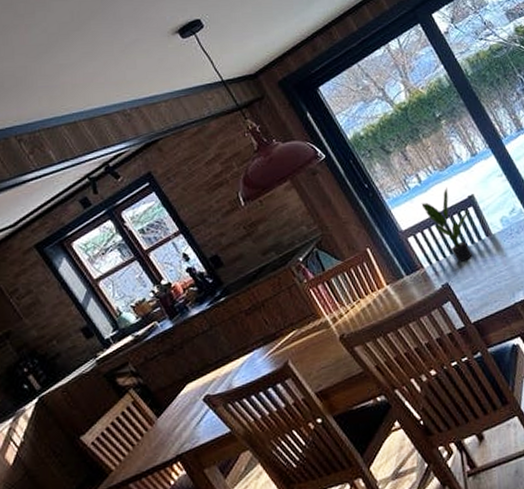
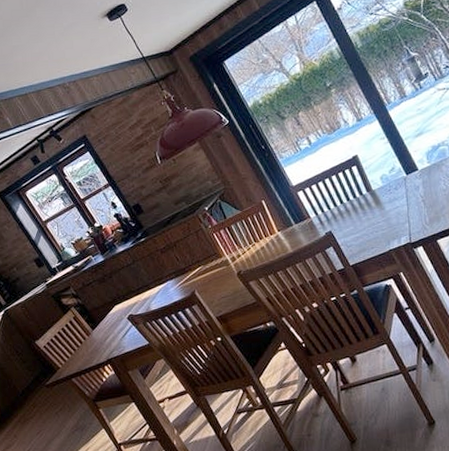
potted plant: present [421,187,473,263] -> none [310,148,354,214]

